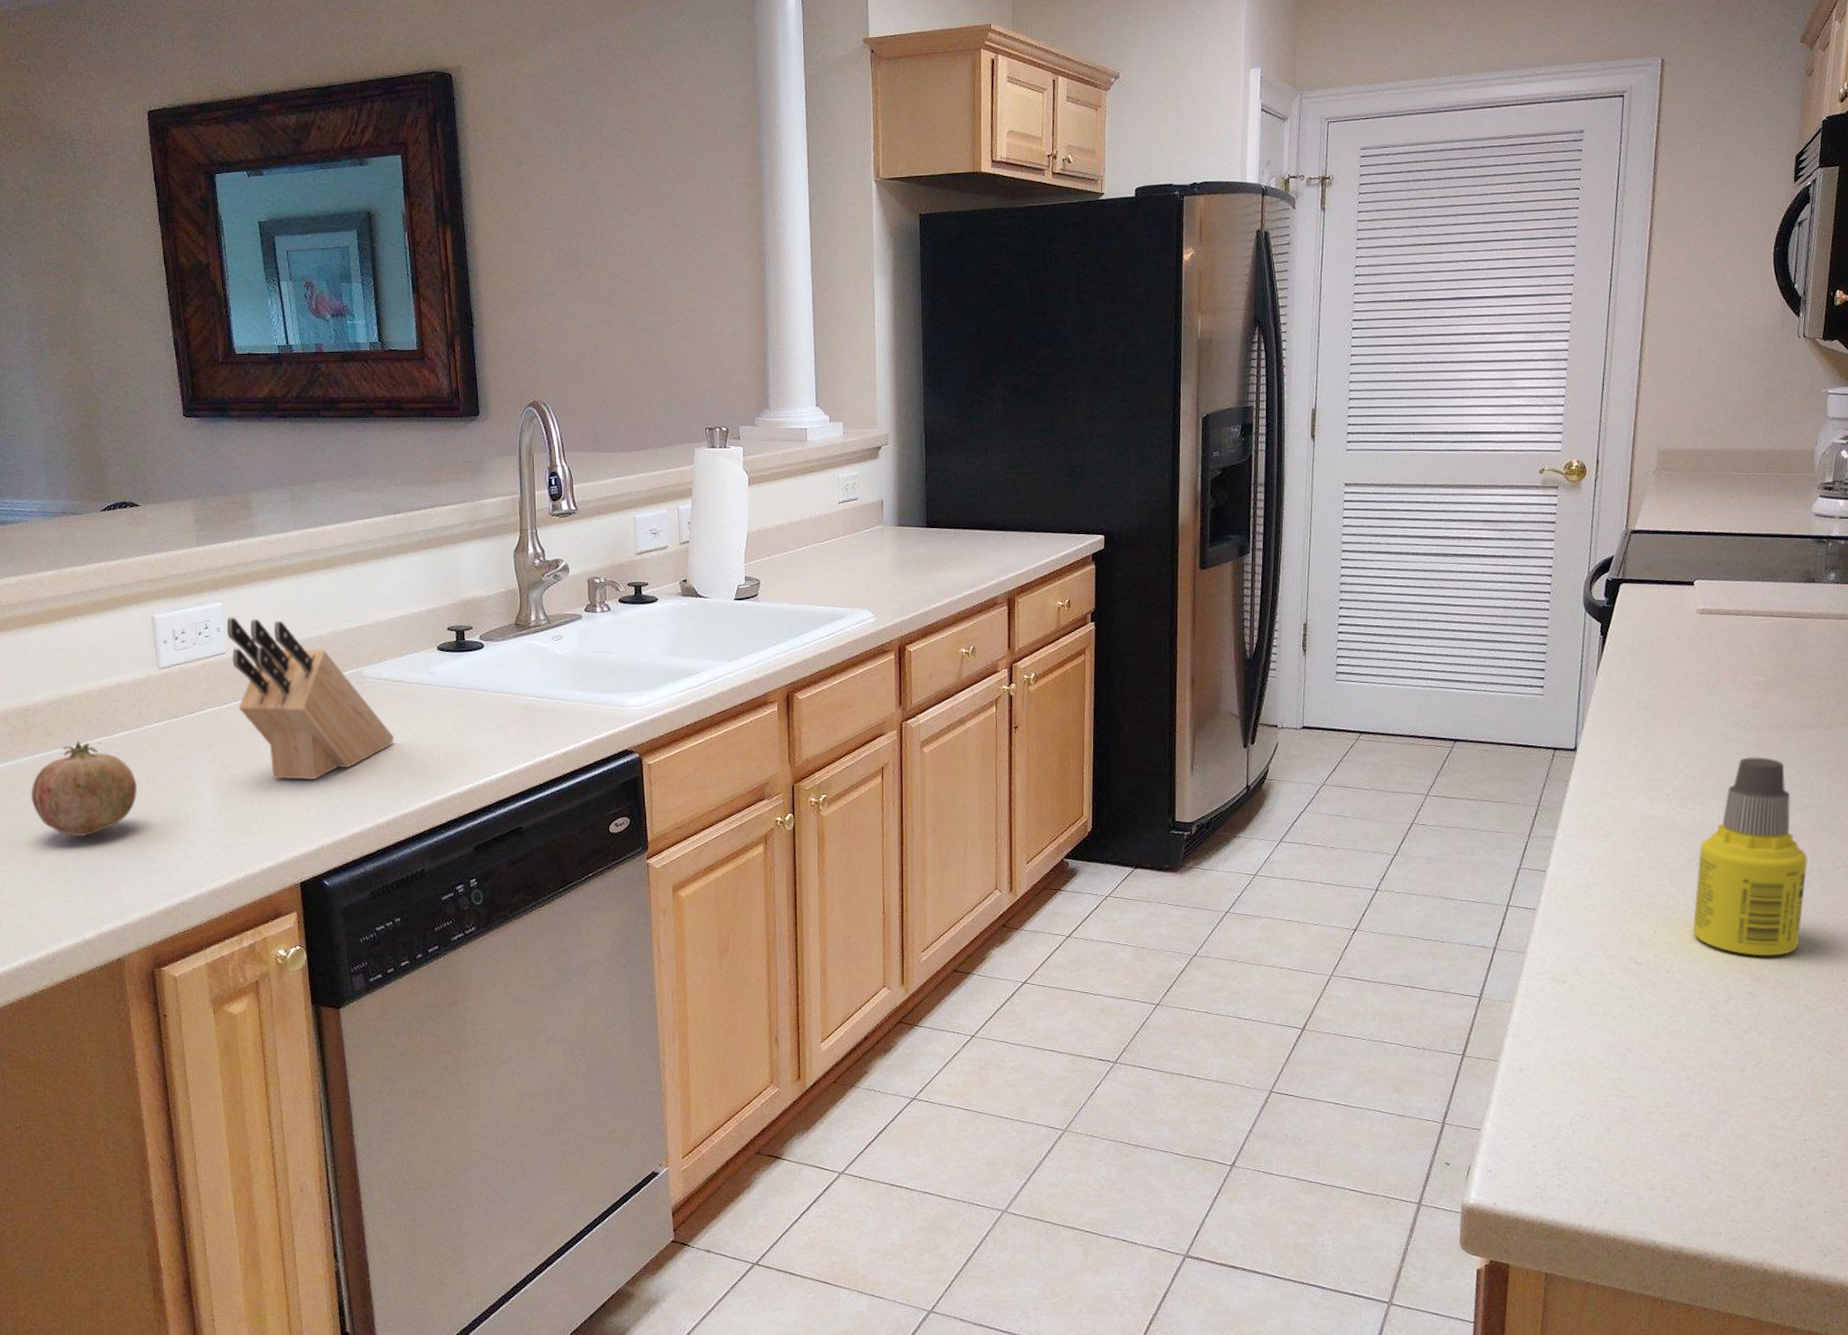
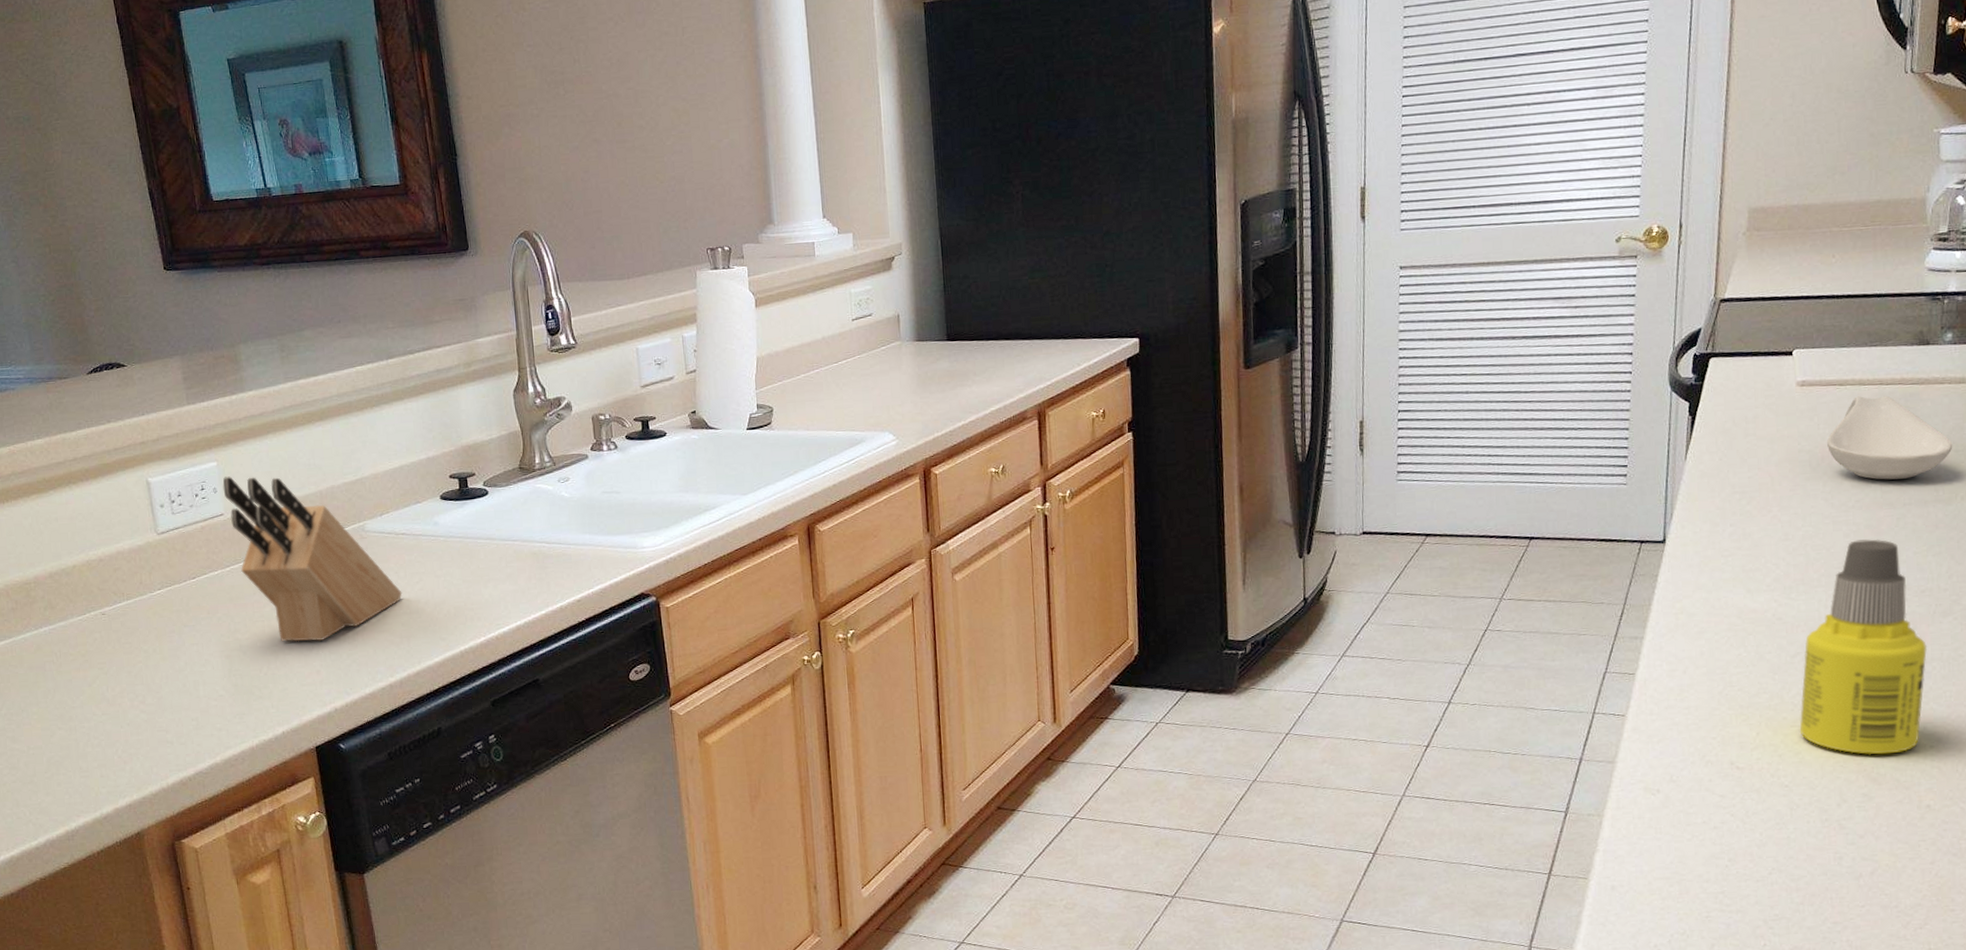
fruit: present [31,740,138,837] -> none [38,612,145,711]
spoon rest: none [1723,626,1834,704] -> present [1827,395,1953,480]

